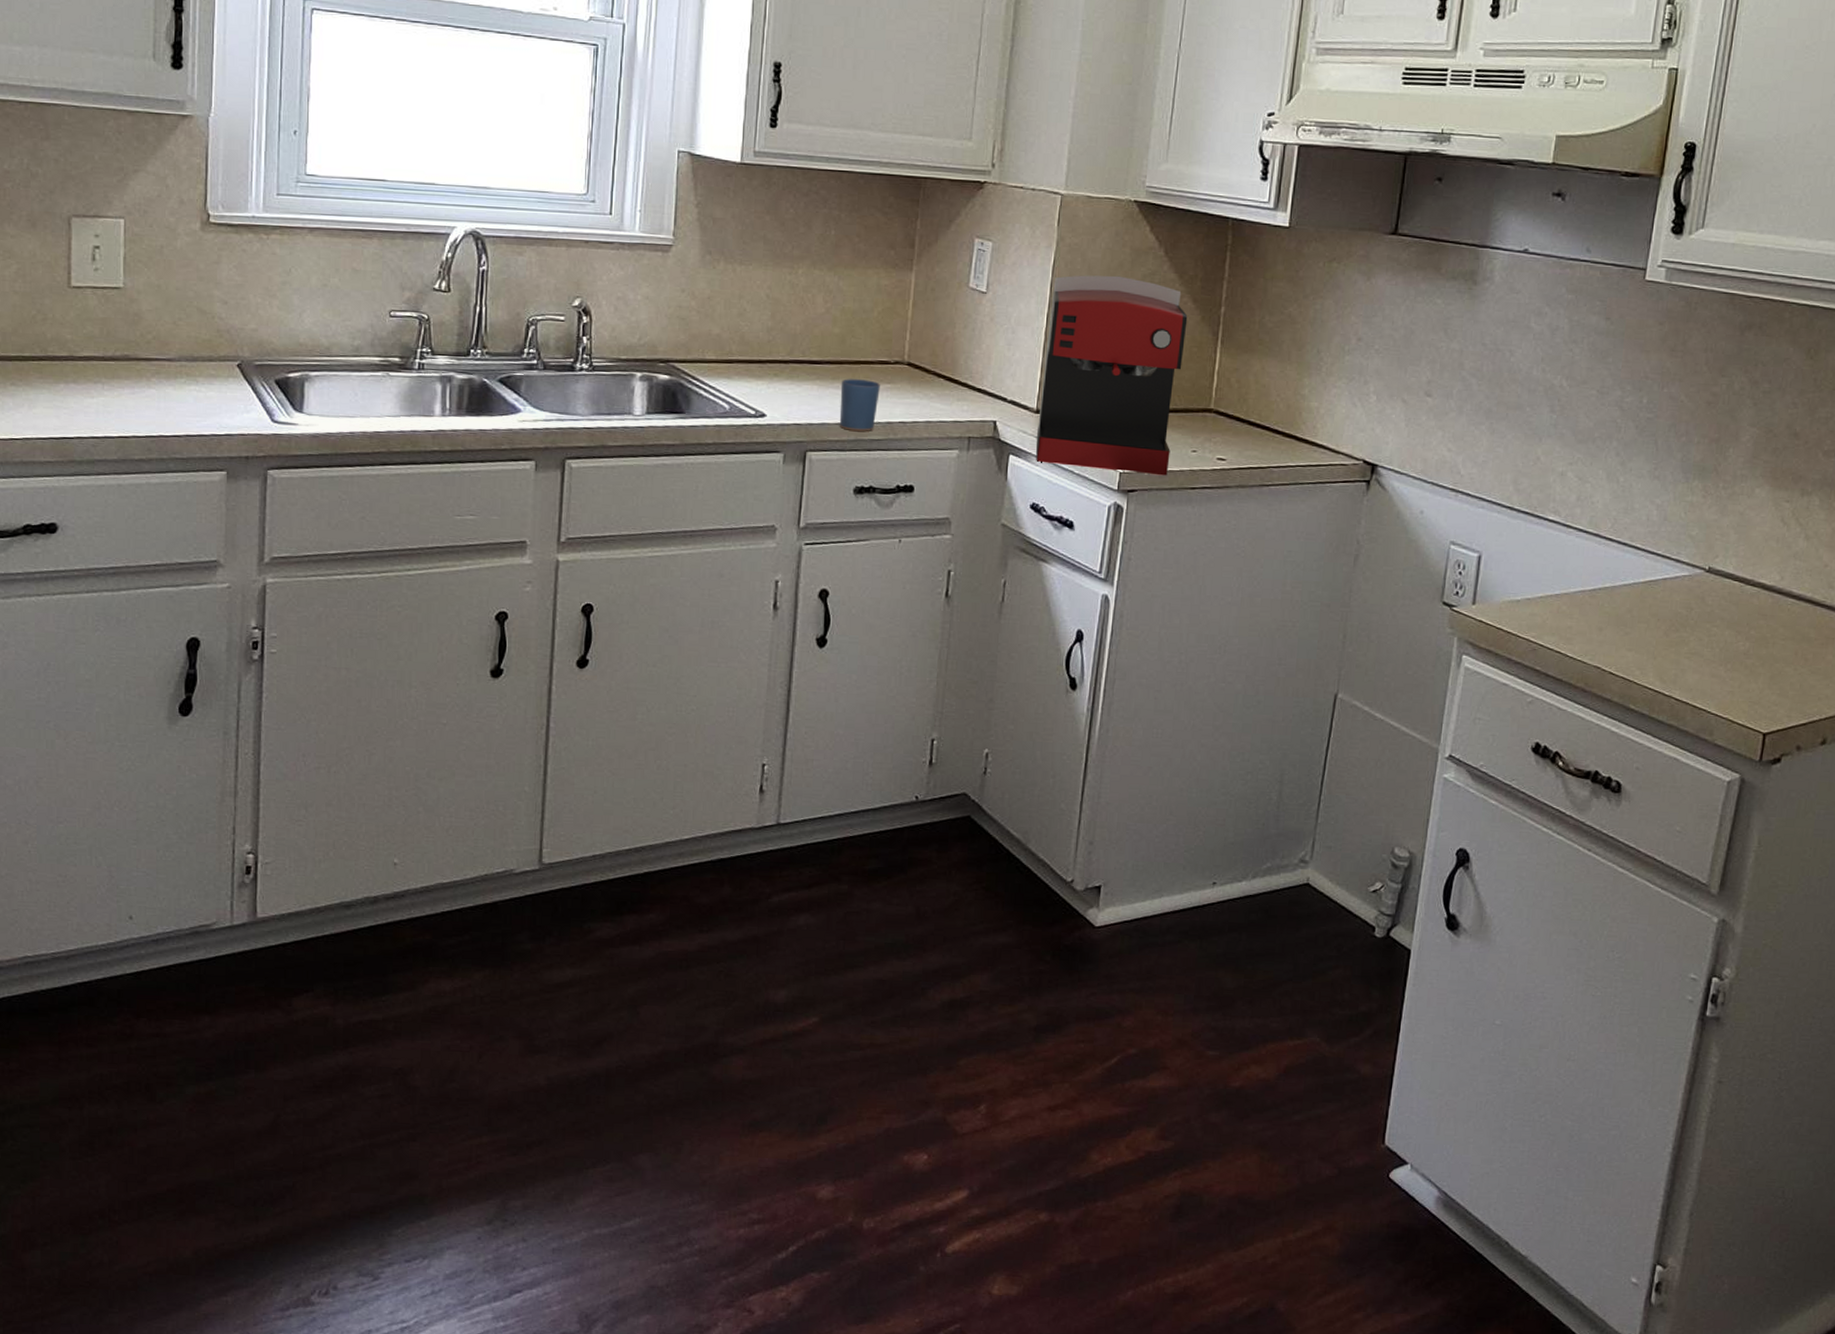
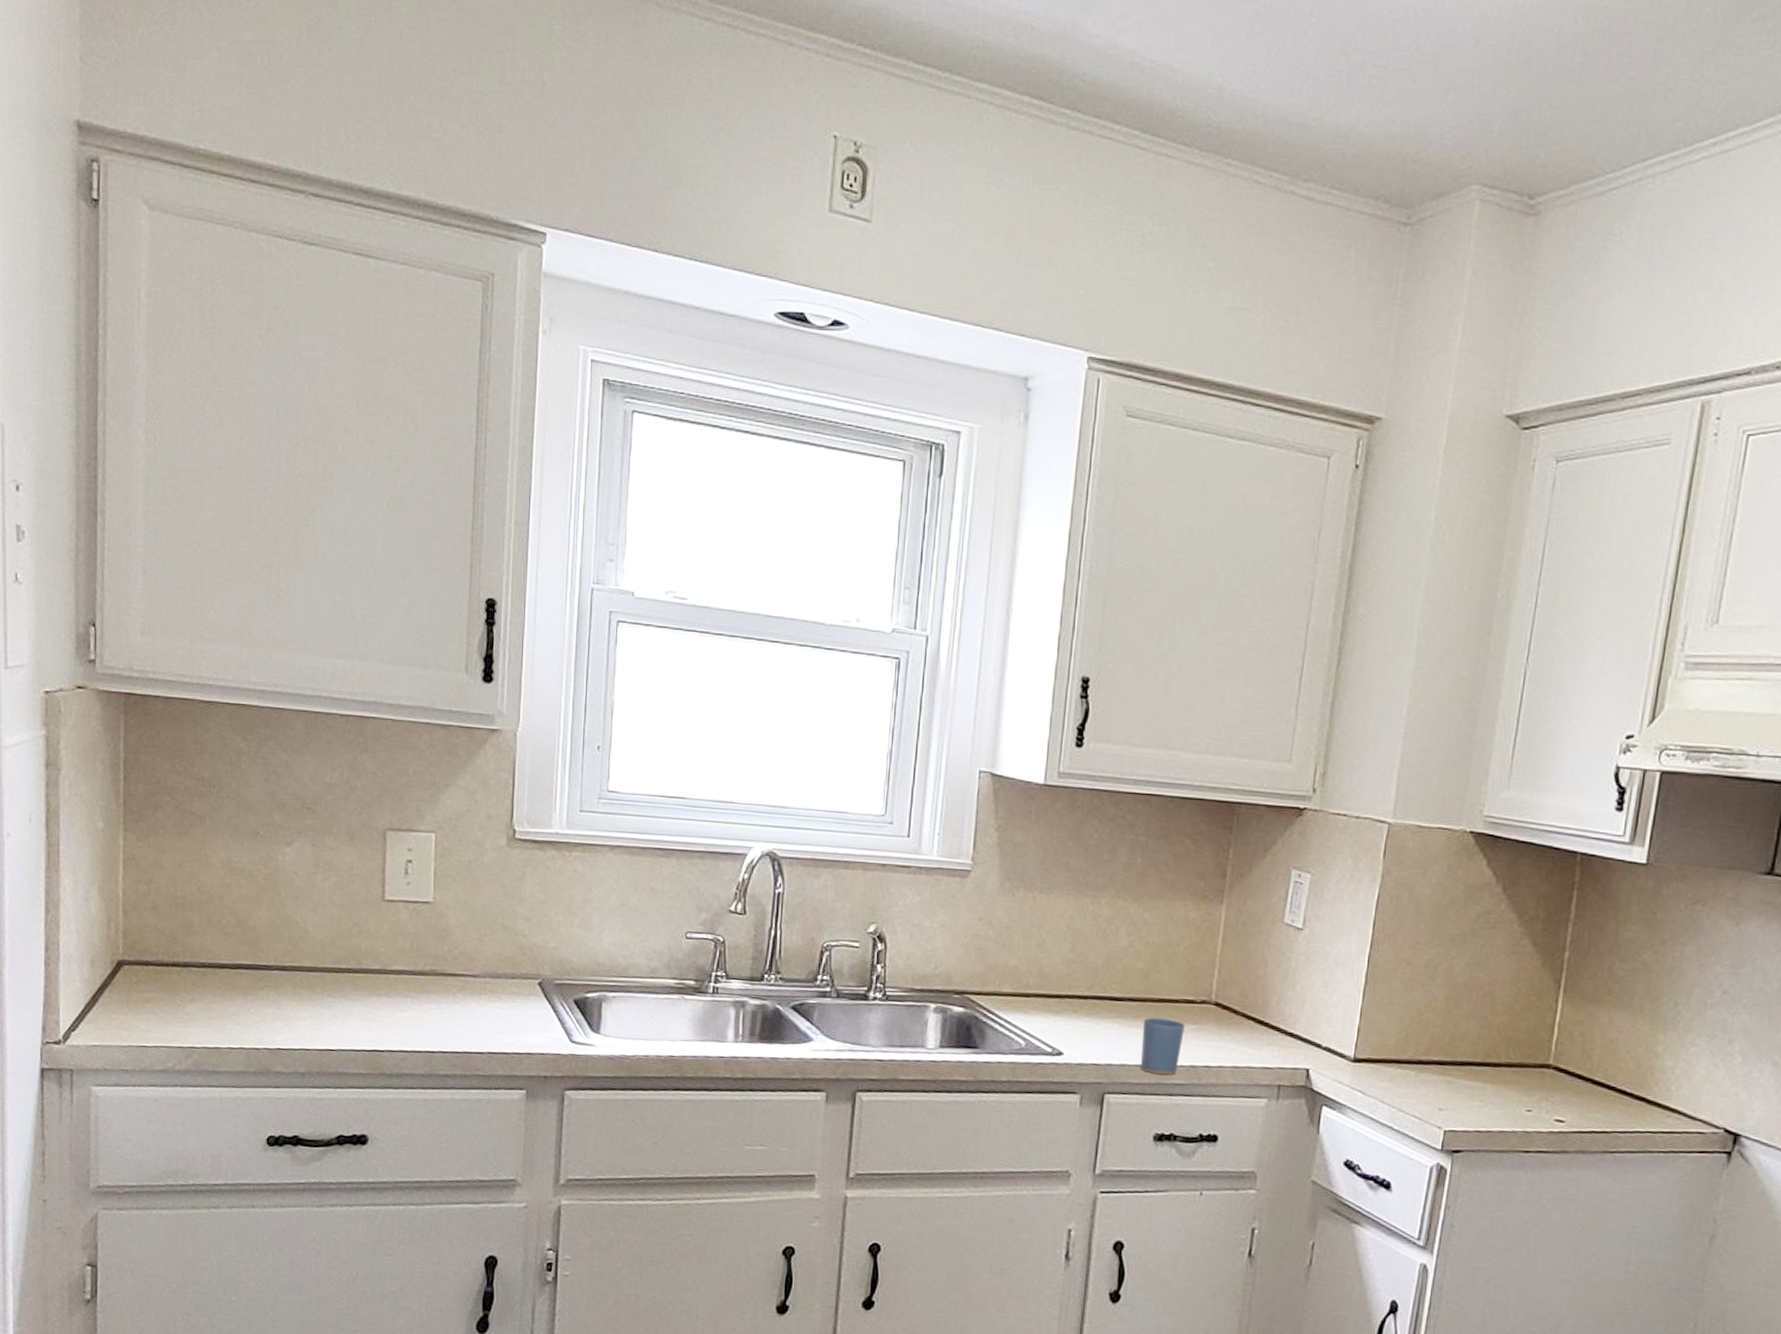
coffee maker: present [1036,275,1188,476] -> none [1351,912,1527,1137]

